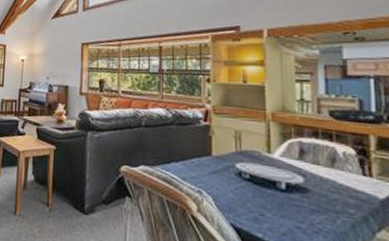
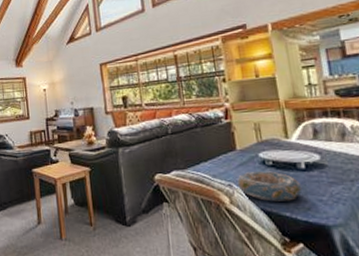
decorative bowl: none [208,181,279,221] -> present [237,171,302,202]

